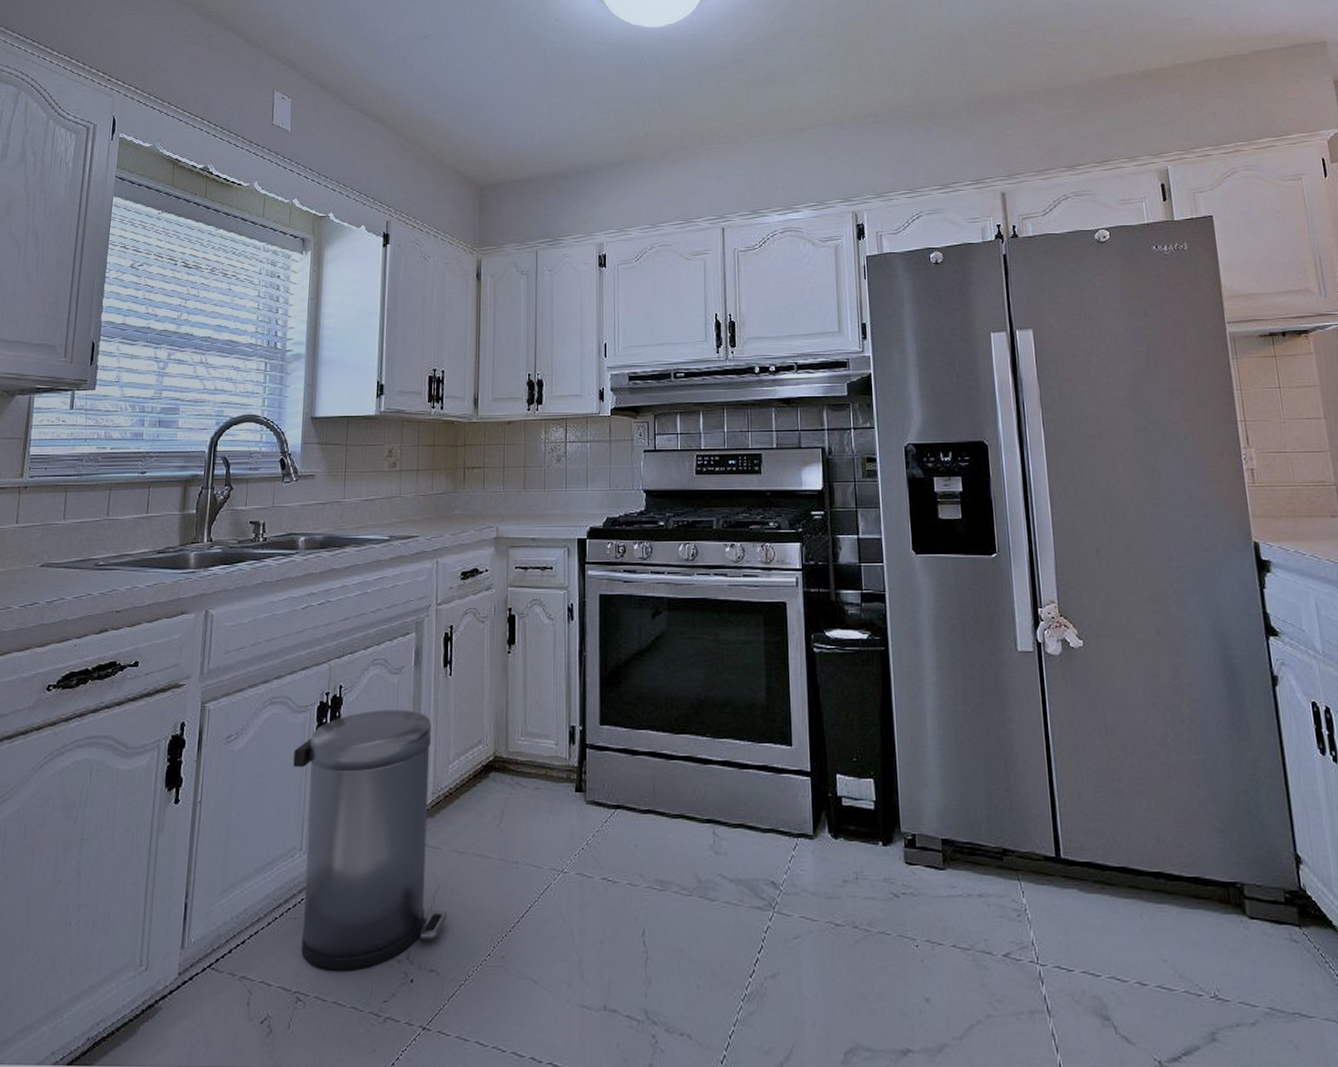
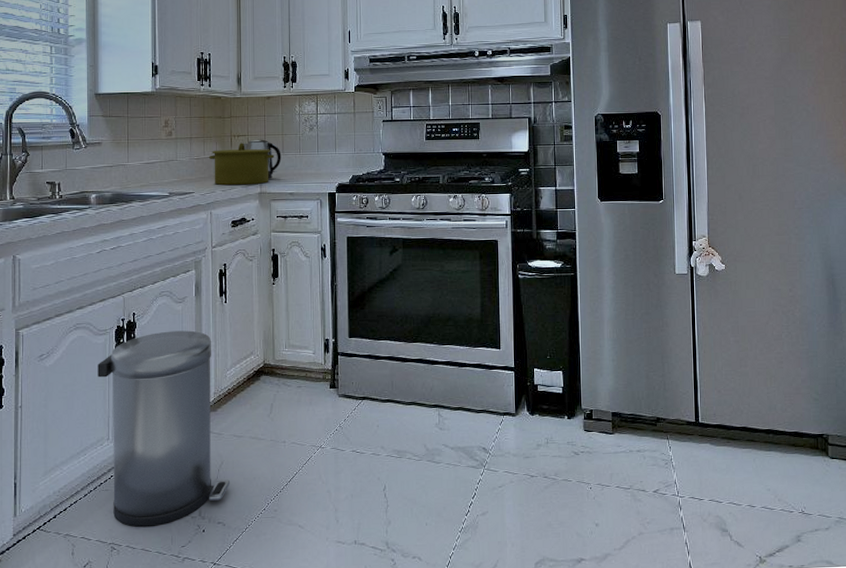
cooking pot: none [437,476,515,528] -> present [208,143,275,186]
kettle: none [478,472,523,521] -> present [243,139,282,179]

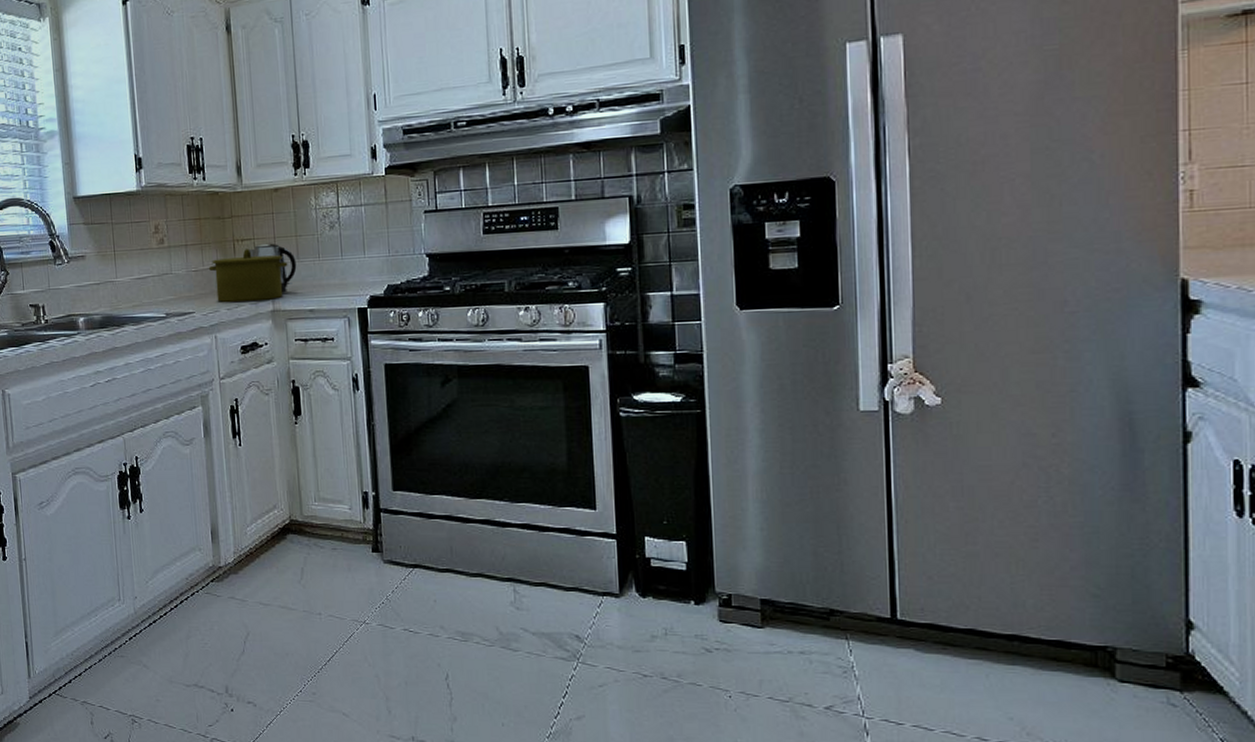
pedal bin: present [97,330,231,528] -> none [101,478,260,701]

